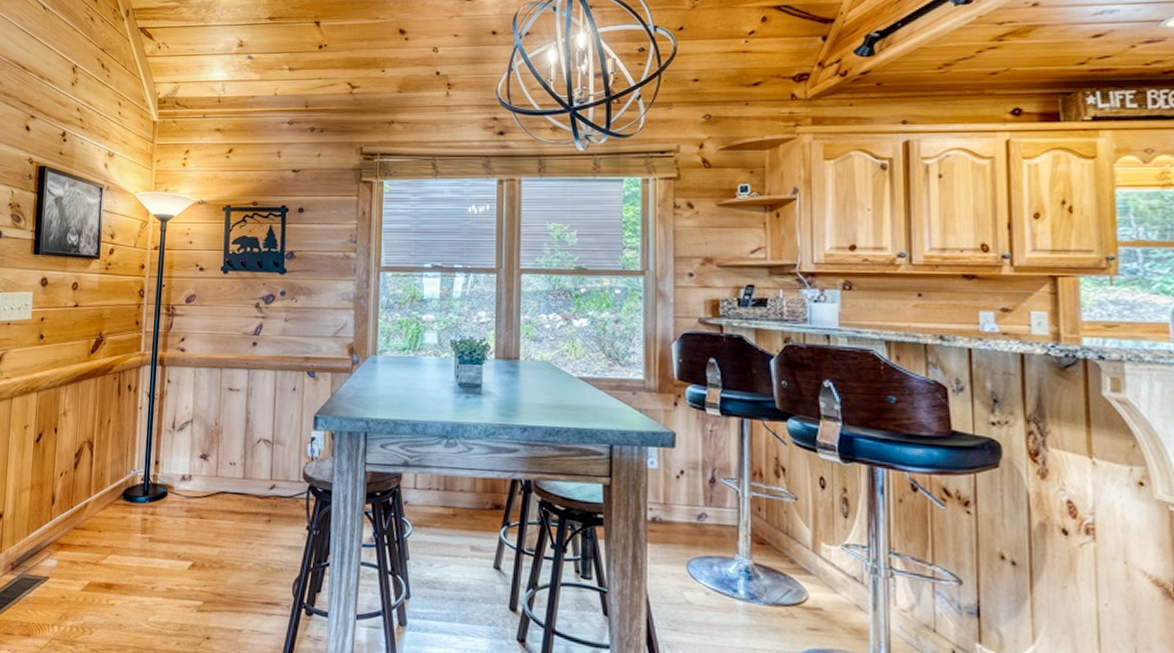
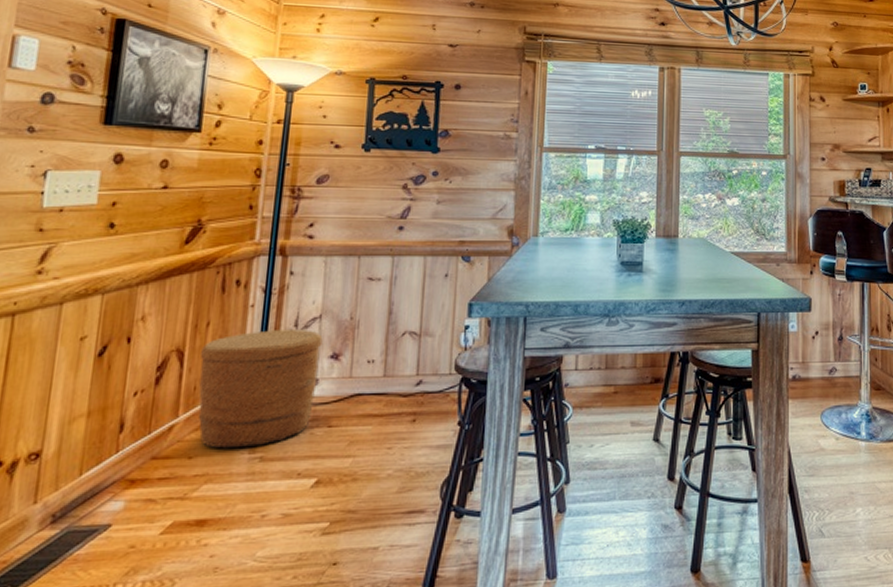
woven basket: none [104,430,194,528] -> present [198,330,323,449]

